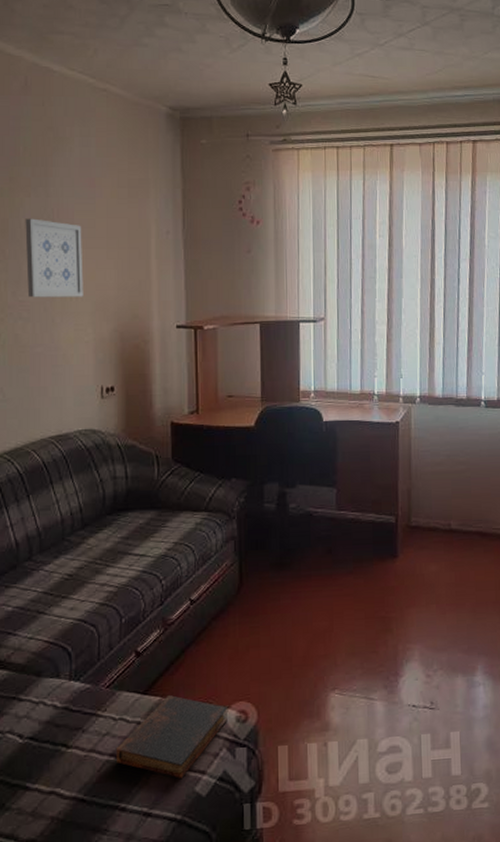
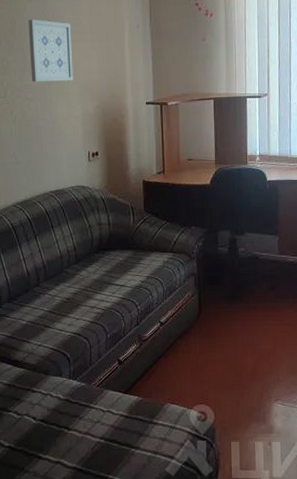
book: present [117,695,227,778] -> none [105,396,190,460]

